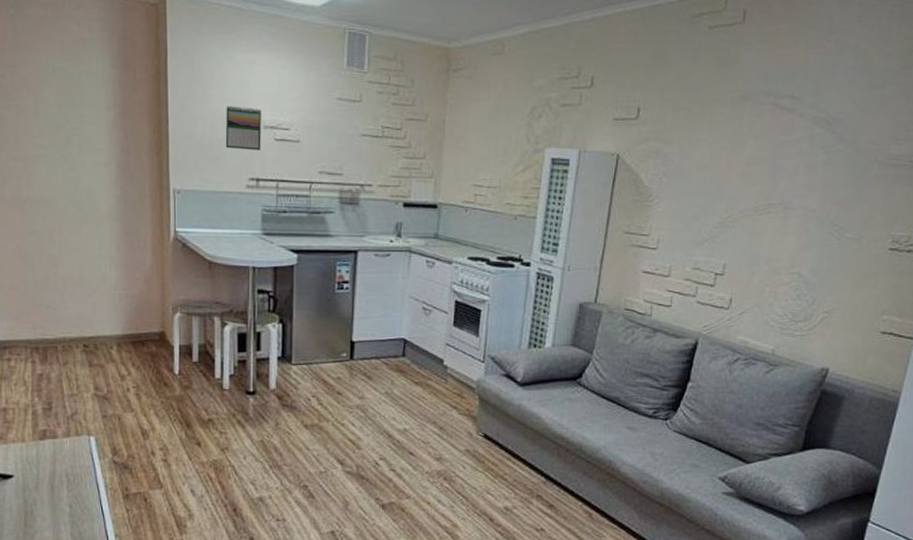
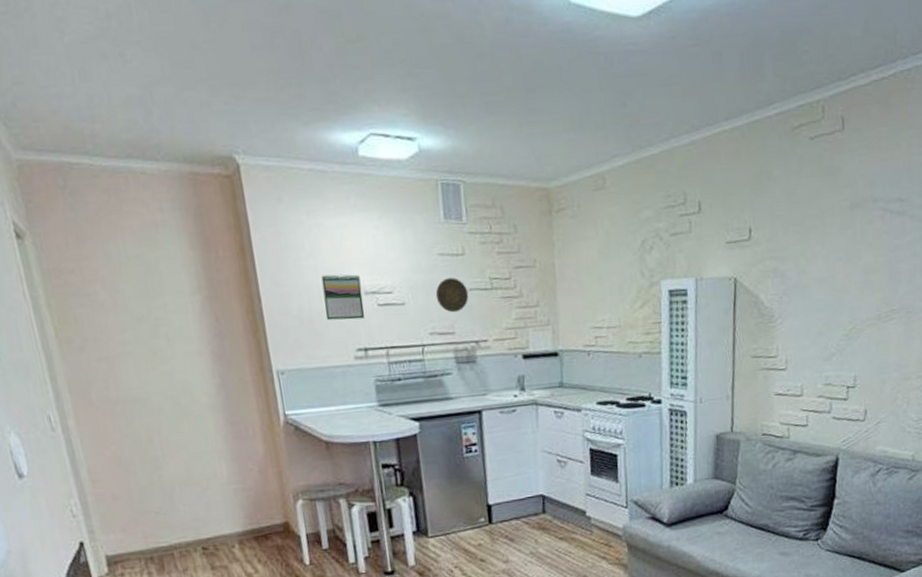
decorative plate: none [329,122,360,155] -> present [435,277,469,313]

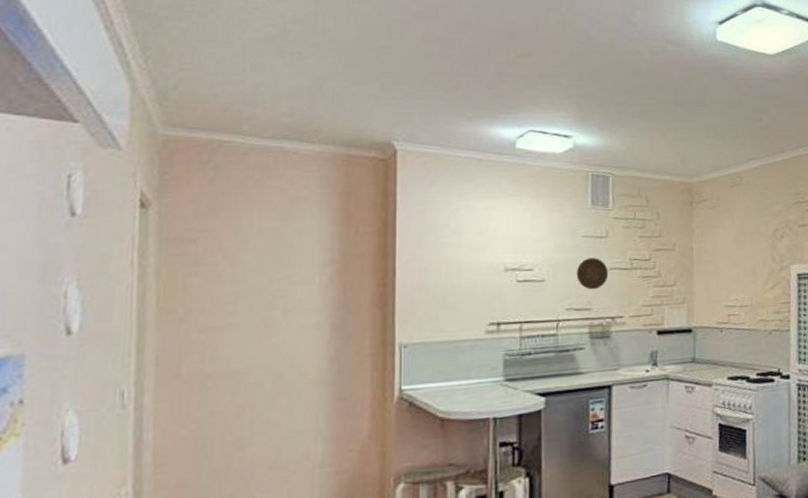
calendar: present [321,274,365,321] -> none [461,251,502,295]

